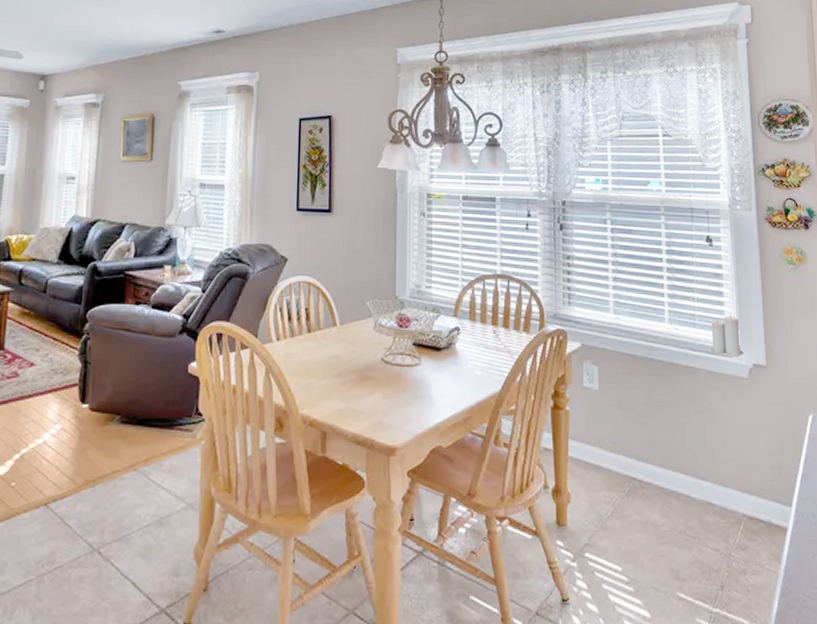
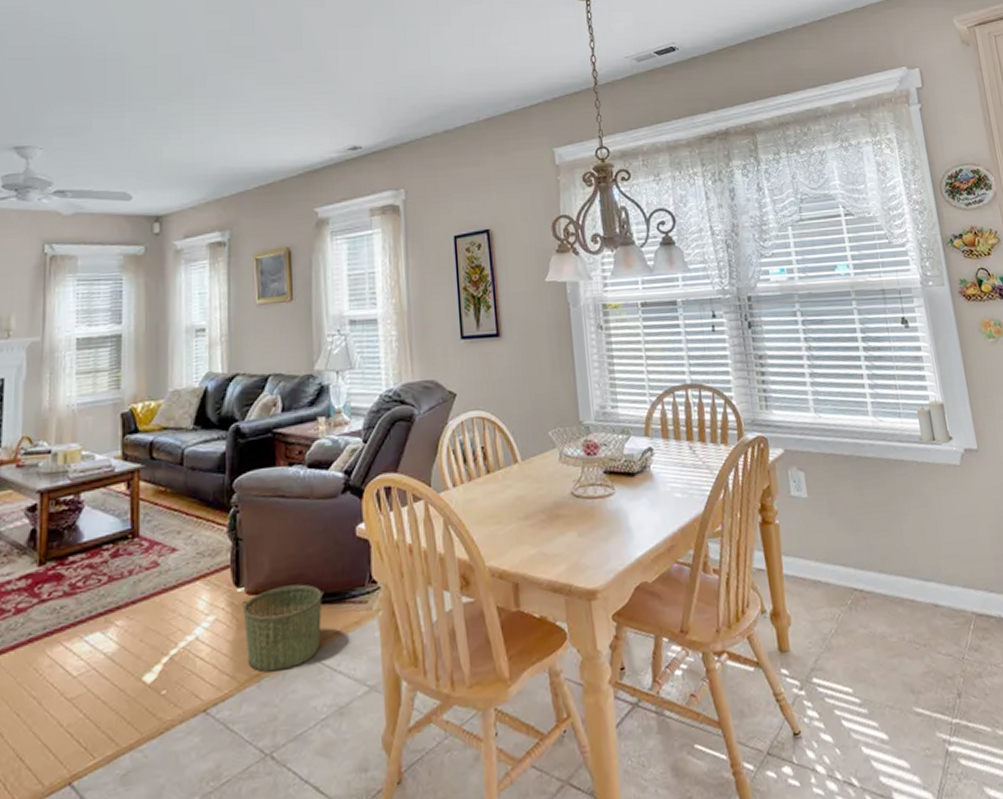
basket: none [84,408,156,479] -> present [241,584,324,672]

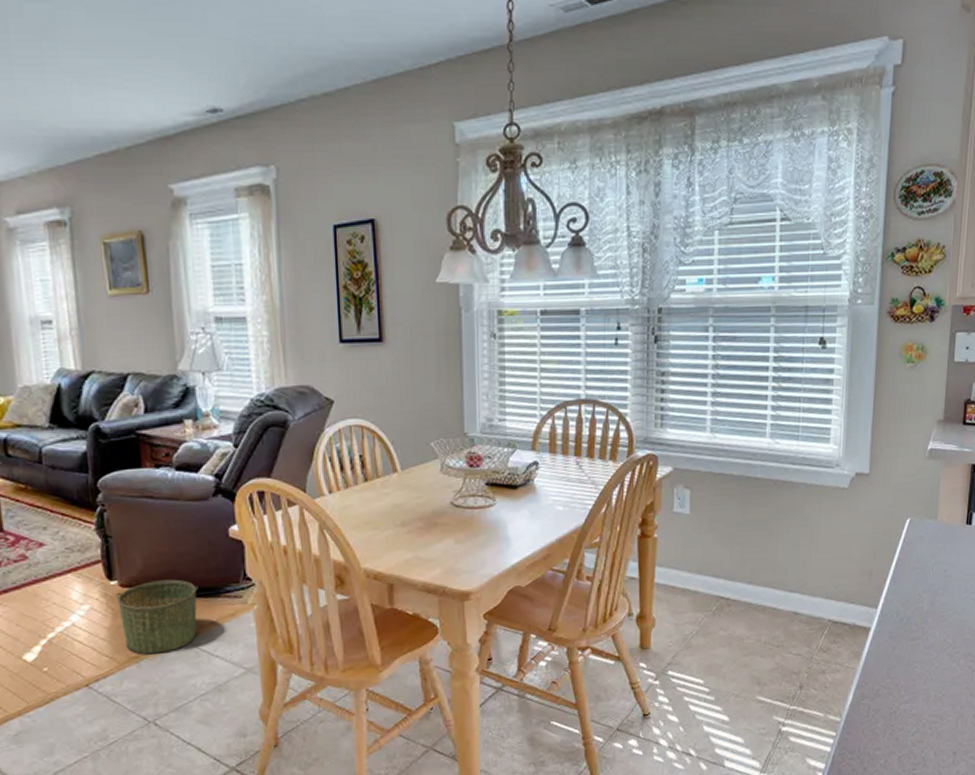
candle: present [917,398,953,444] -> none [812,422,847,467]

